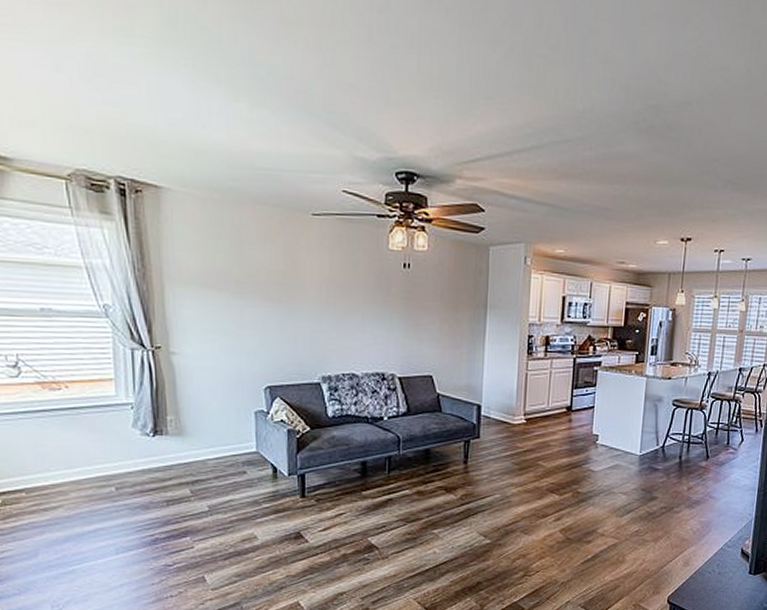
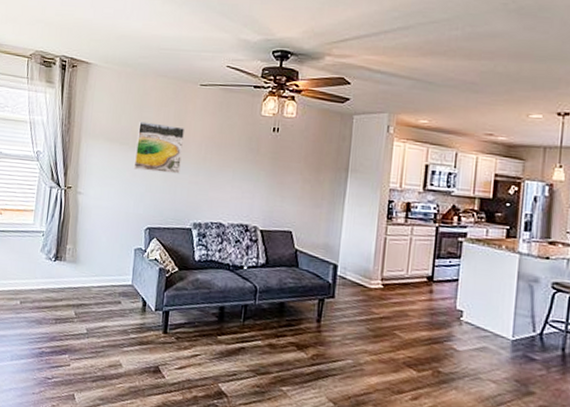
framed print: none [238,262,299,322] -> present [133,121,184,174]

